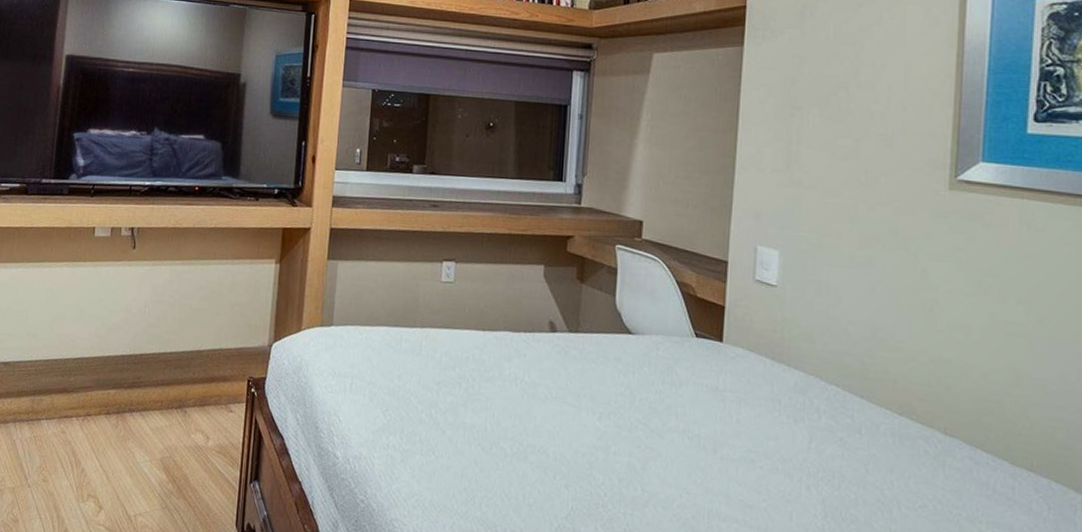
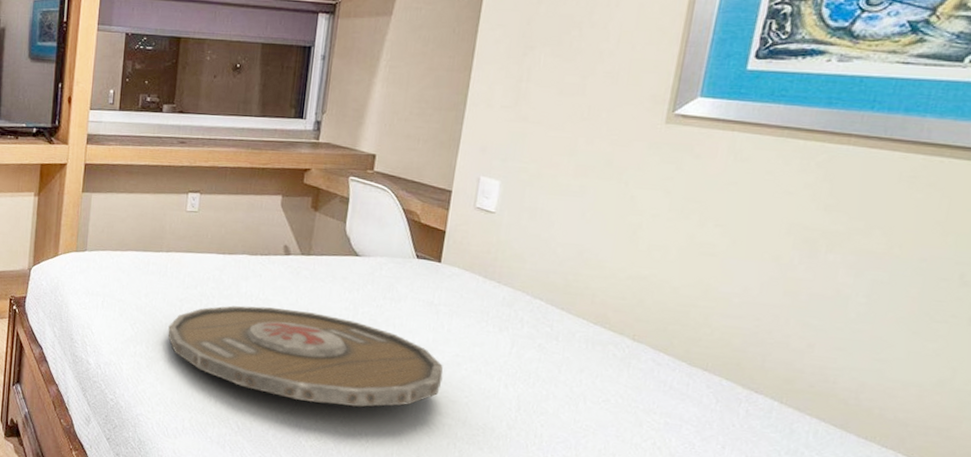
serving tray: none [424,390,736,513] -> present [167,305,444,407]

